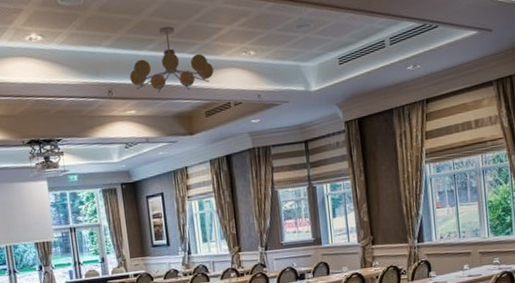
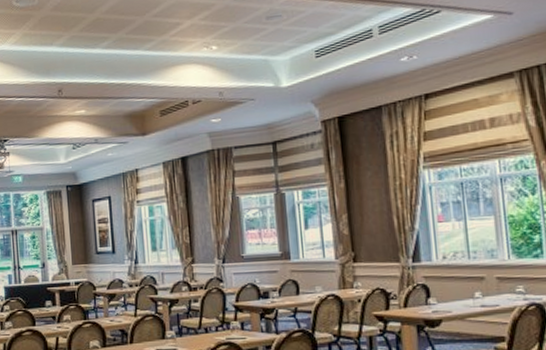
chandelier: present [129,26,214,93] -> none [81,23,171,92]

